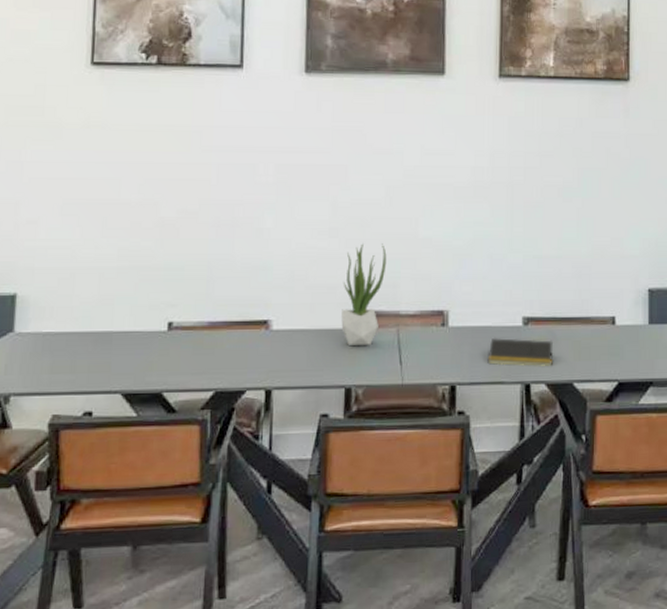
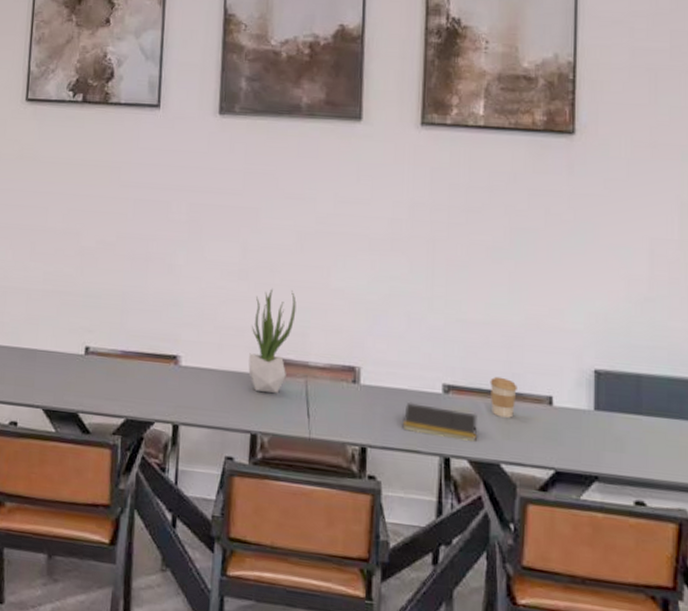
coffee cup: none [563,304,586,341] -> present [490,376,517,418]

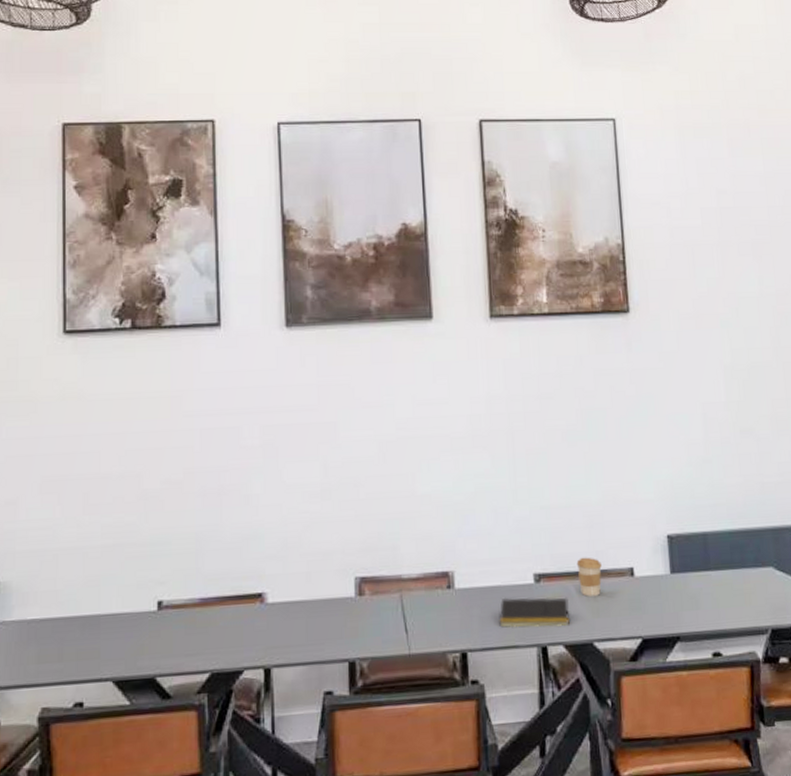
potted plant: present [248,289,296,394] -> none [339,503,384,616]

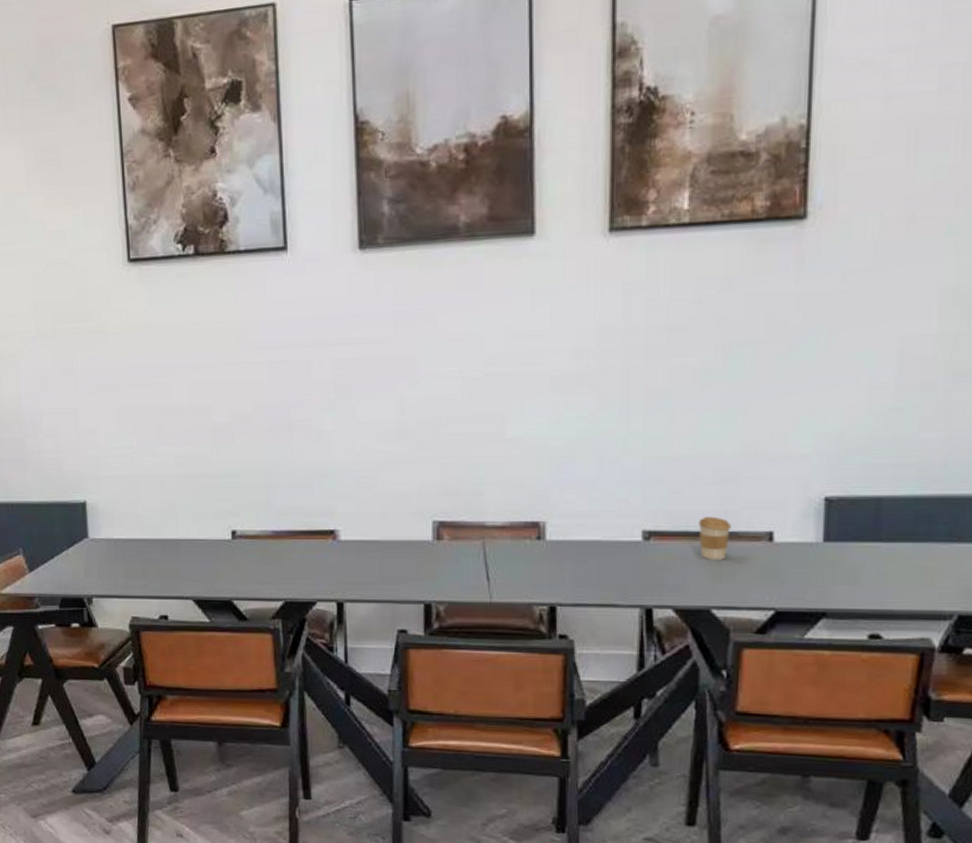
notepad: present [499,597,570,628] -> none [596,553,683,589]

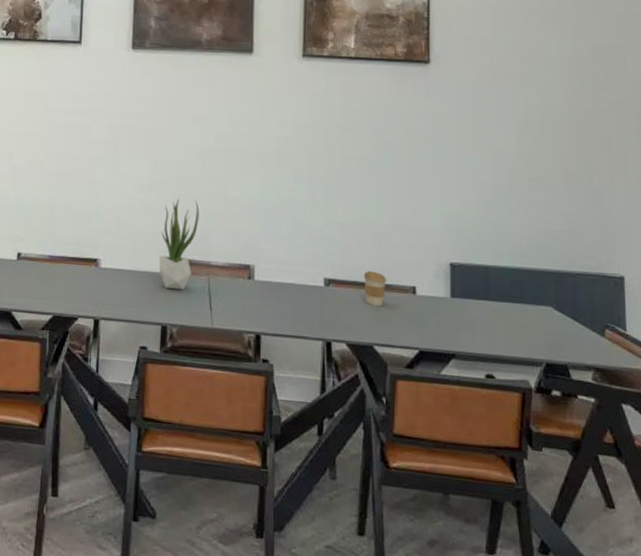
potted plant: none [416,445,467,560] -> present [159,199,200,291]

